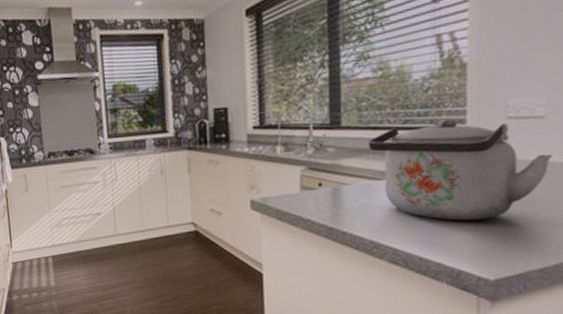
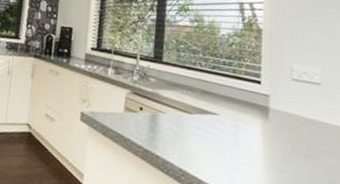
kettle: present [368,118,553,221] -> none [183,70,328,165]

